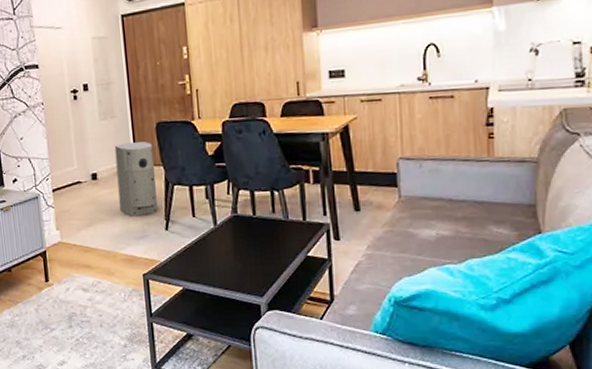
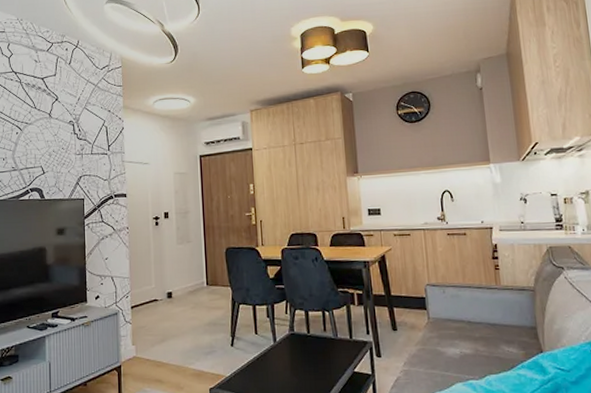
air purifier: present [114,142,159,217] -> none [189,264,226,333]

